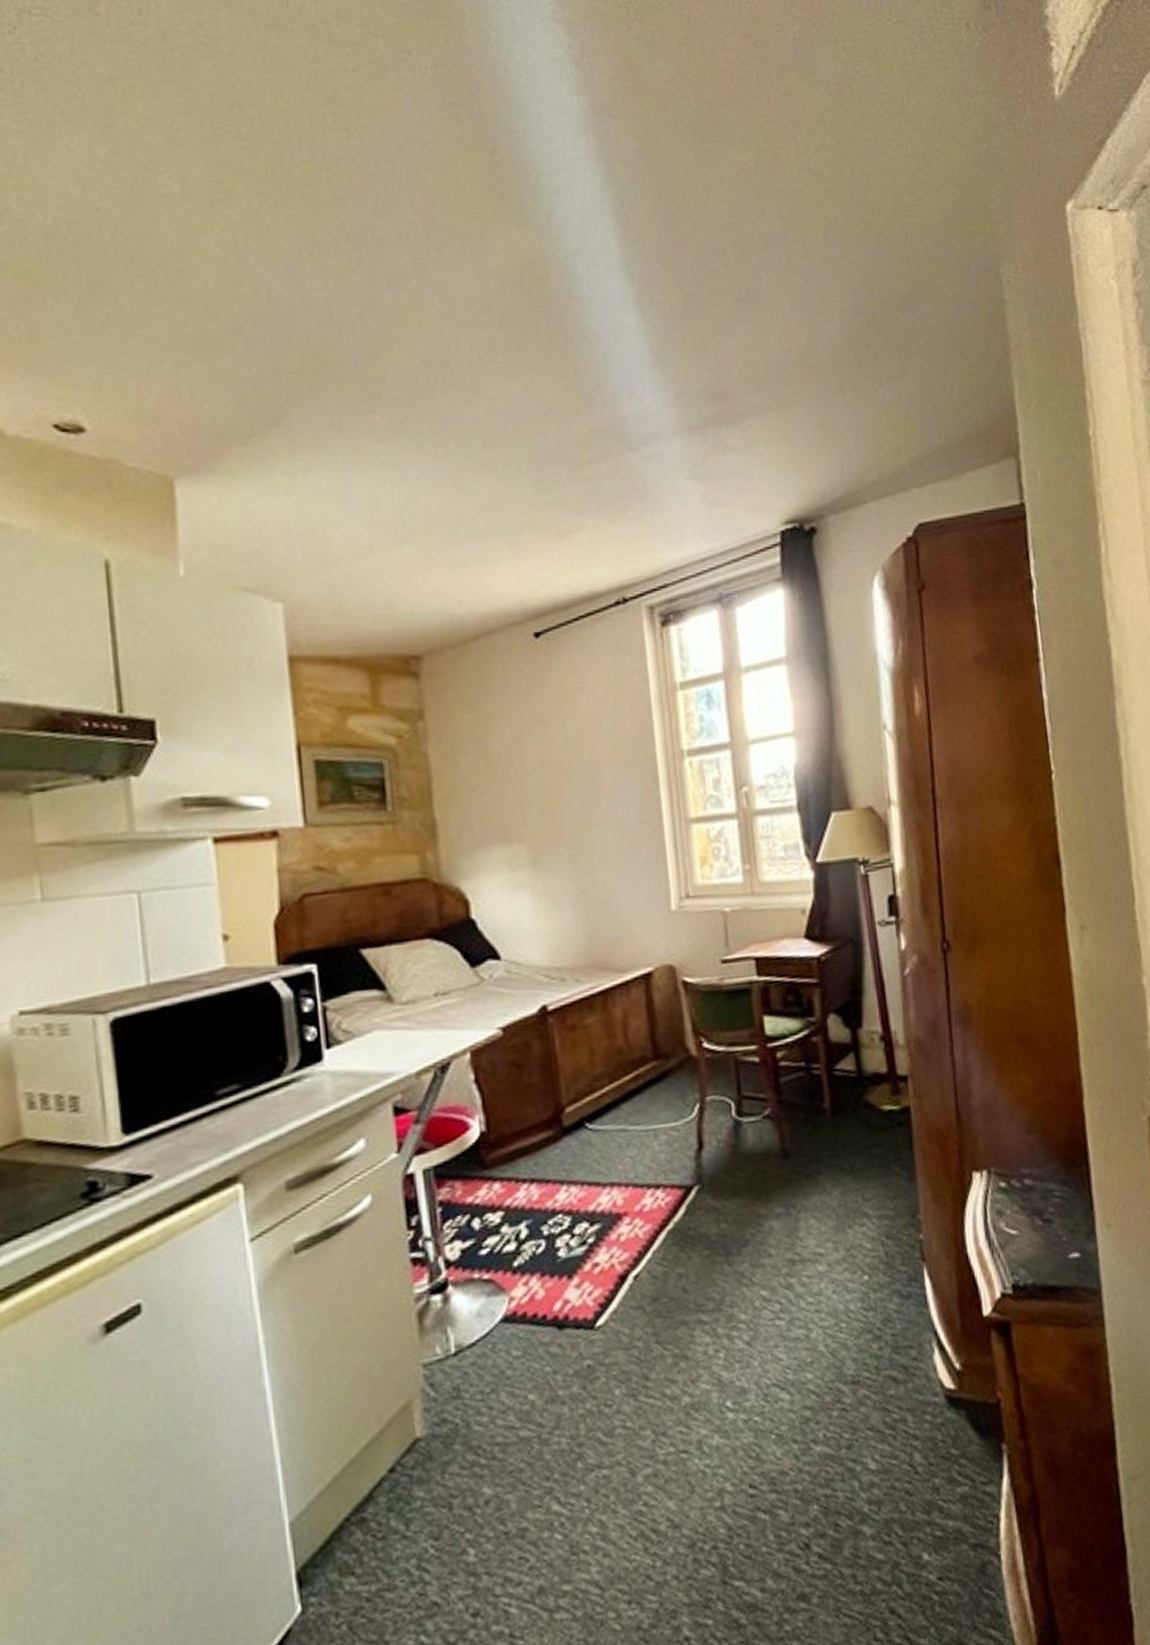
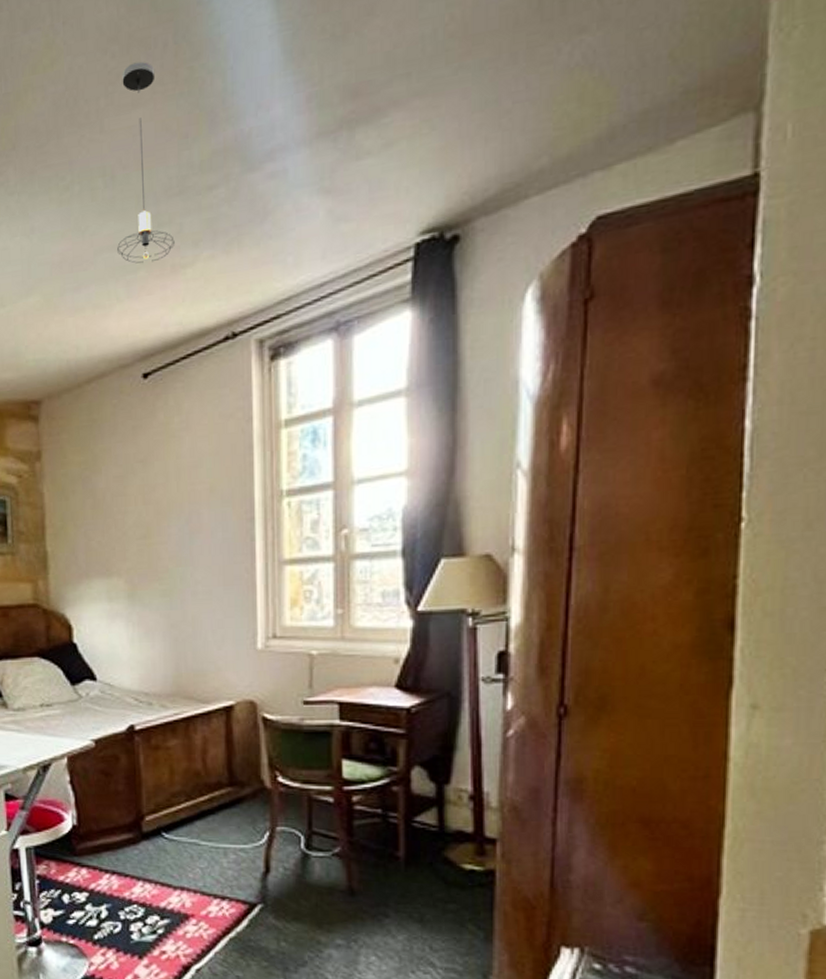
pendant light: none [495,337,560,525] -> present [117,61,175,264]

